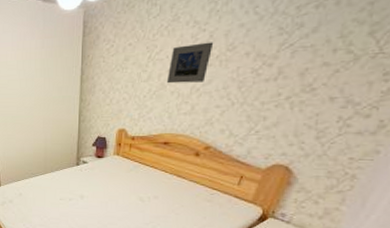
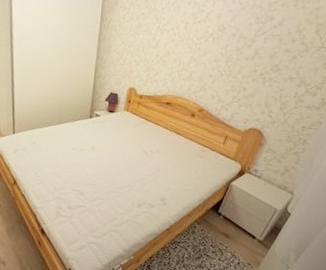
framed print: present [167,42,214,84] -> none [172,21,209,54]

